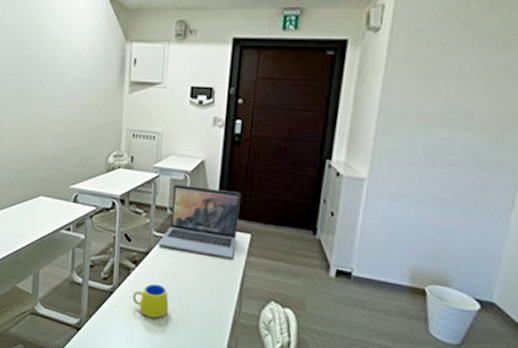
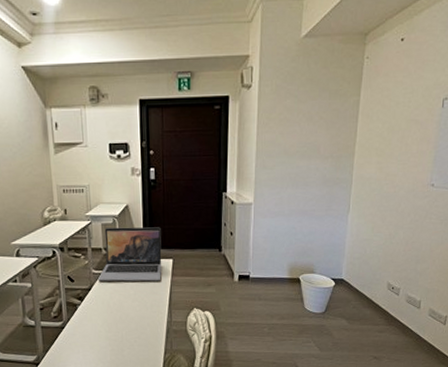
mug: present [132,283,169,318] -> none [81,312,113,341]

